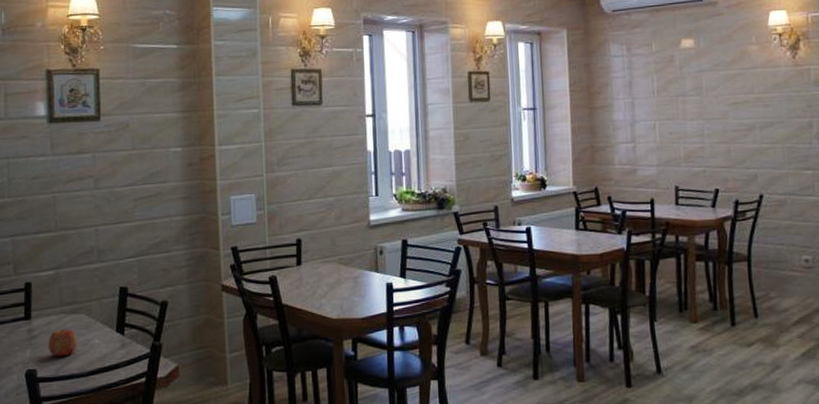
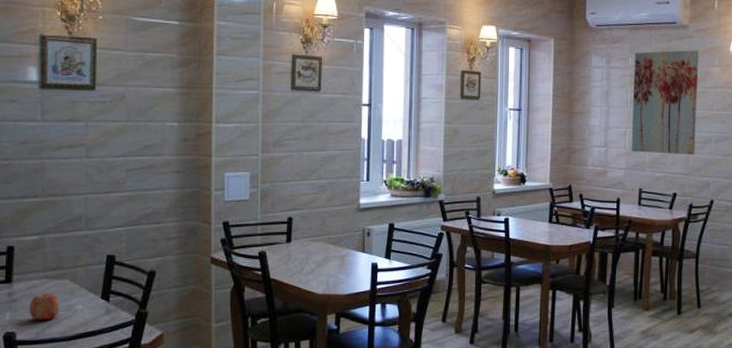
wall art: none [658,28,737,147] -> present [631,50,699,156]

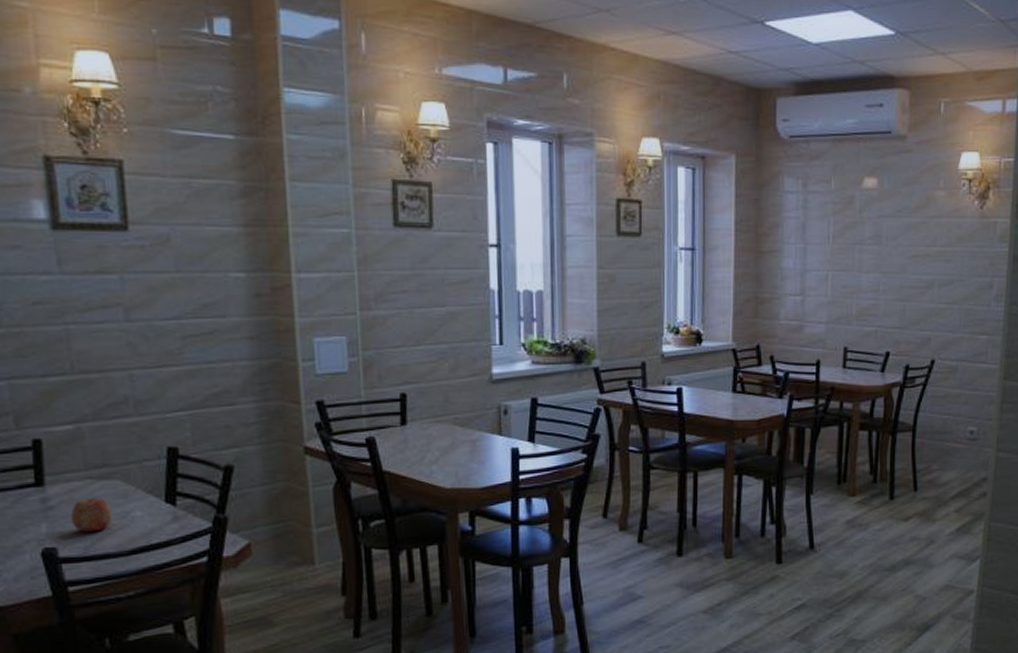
wall art: present [631,50,699,156] -> none [834,168,920,304]

